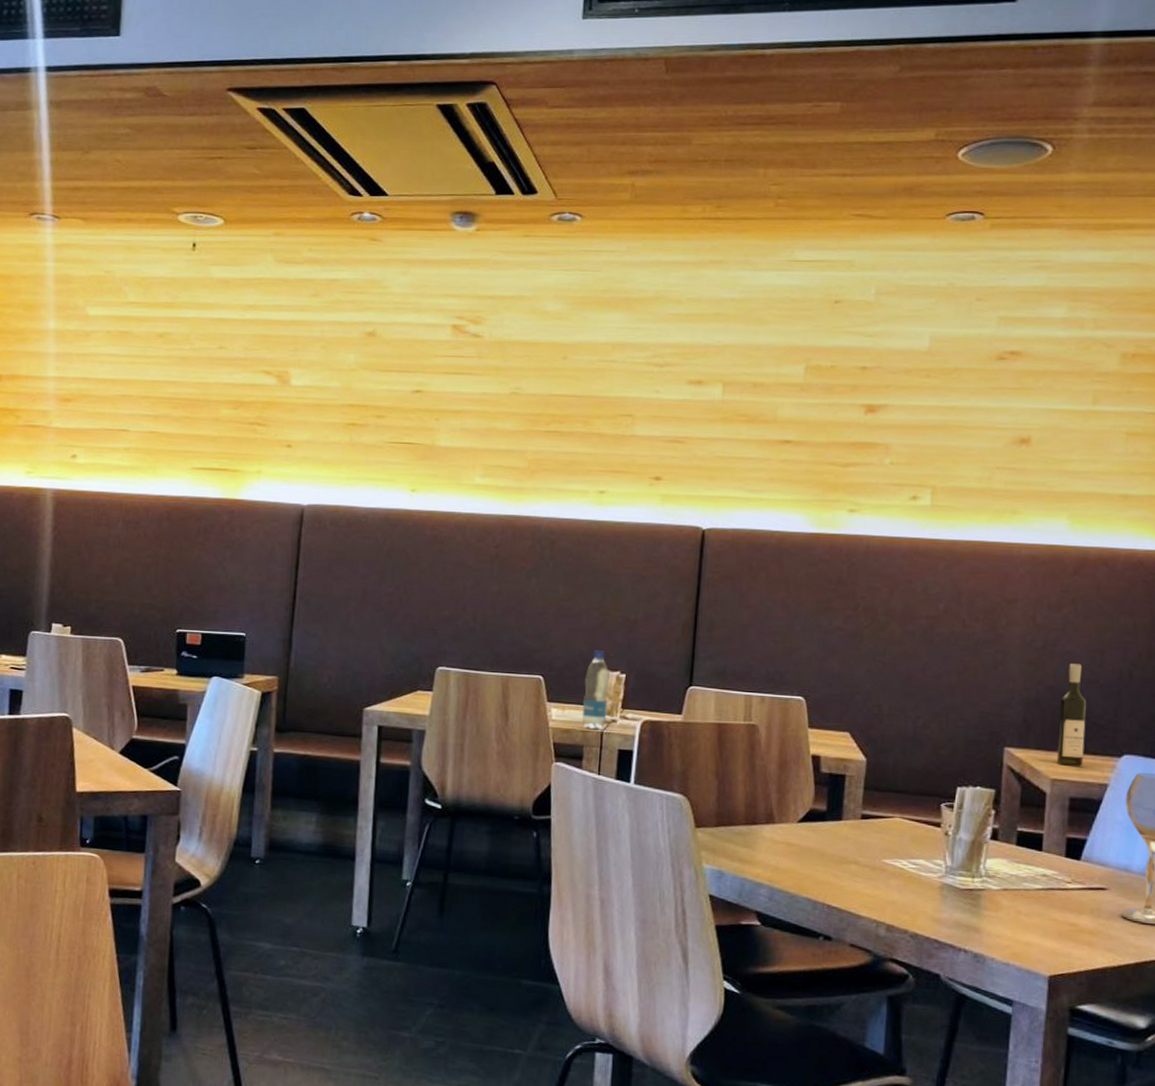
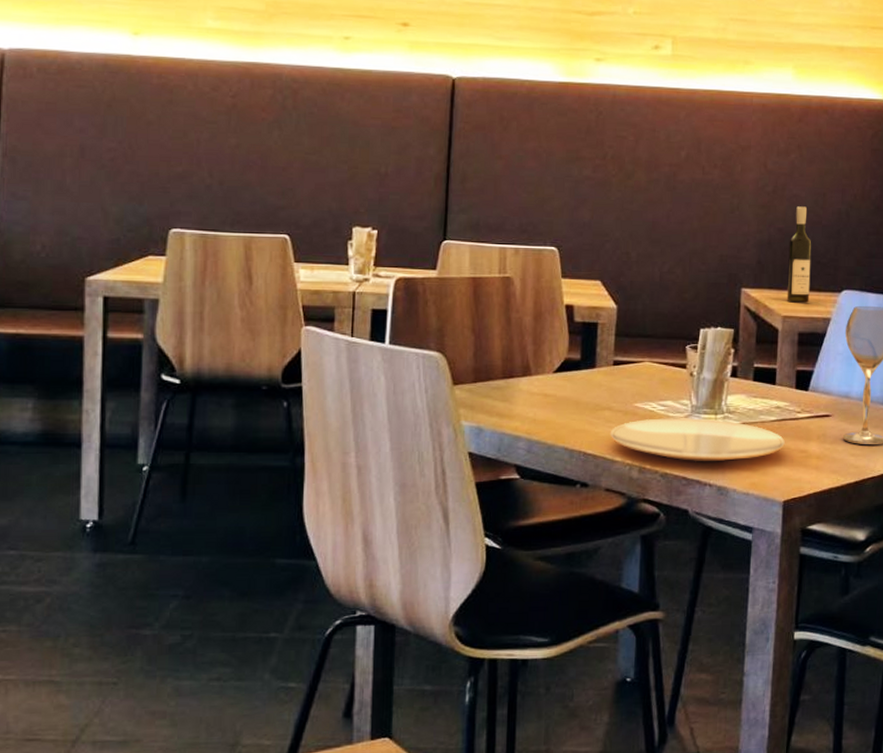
bottle: present [581,650,610,729] -> none [332,206,360,289]
plate: none [856,876,1052,927] -> present [610,418,785,461]

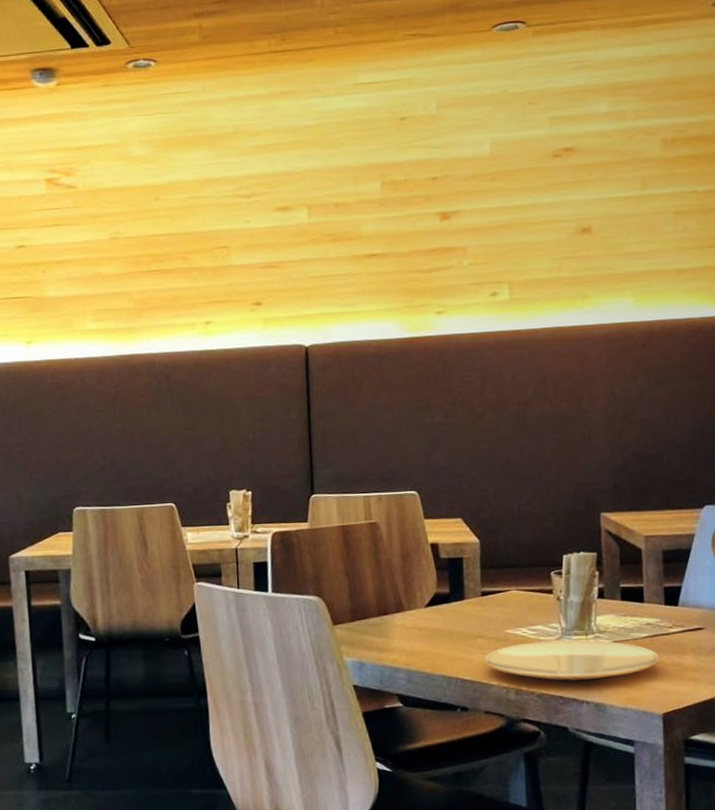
bottle: present [786,206,812,303] -> none [644,428,671,523]

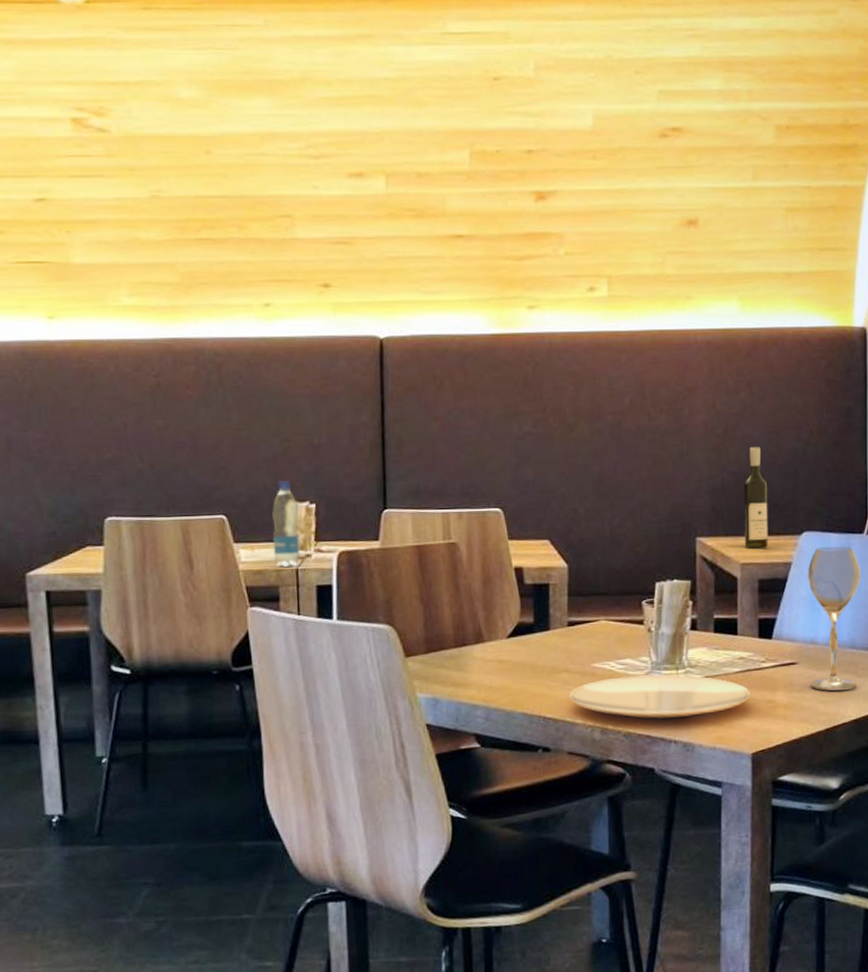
bottle: none [214,472,239,547] -> present [272,481,301,567]
bottle: none [644,428,671,523] -> present [743,447,768,549]

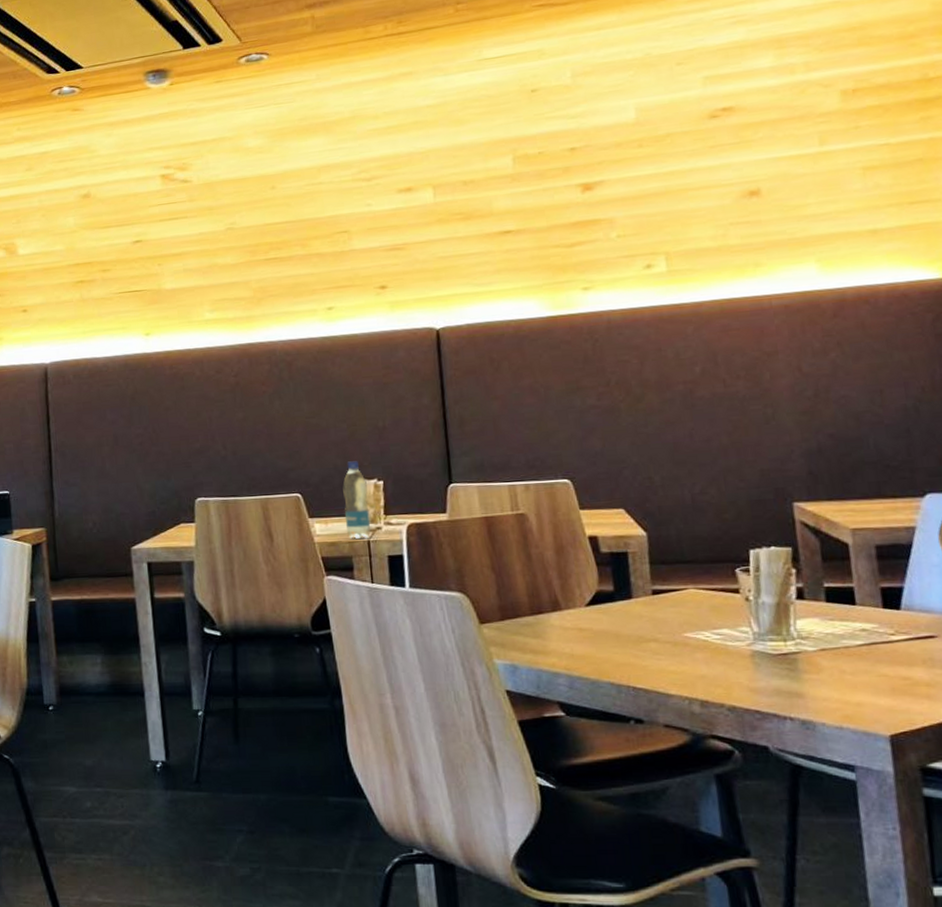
plate: present [569,675,750,719] -> none [659,646,880,693]
bottle: present [743,447,768,549] -> none [844,407,884,513]

